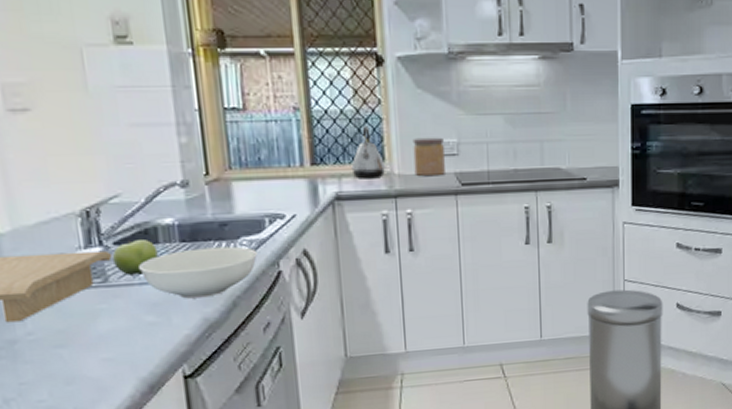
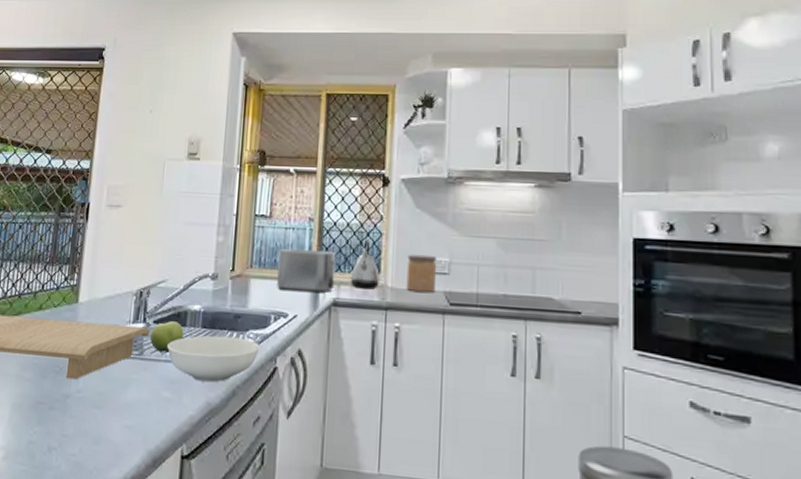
toaster: none [262,142,335,190] -> present [277,248,337,294]

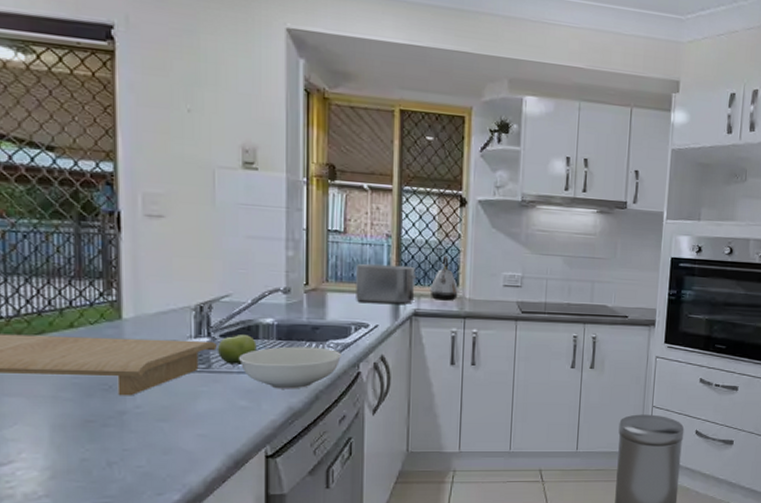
jar: present [406,254,438,293] -> none [483,269,511,303]

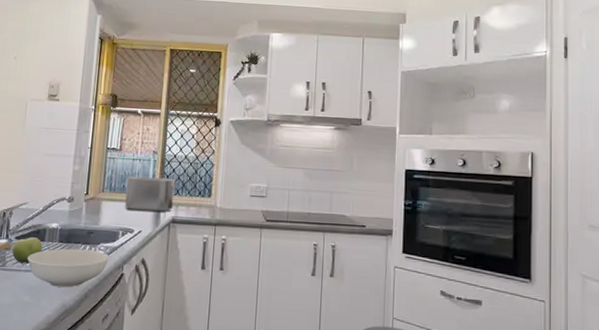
kettle: present [429,255,459,301] -> none [186,169,212,209]

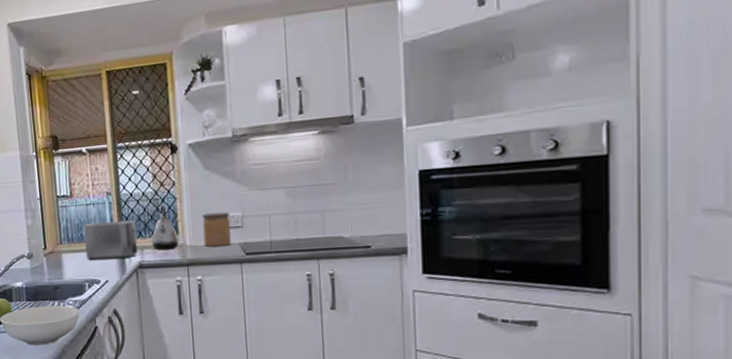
kettle: none [186,169,212,209] -> present [151,205,180,250]
jar: none [232,181,258,212] -> present [202,211,231,247]

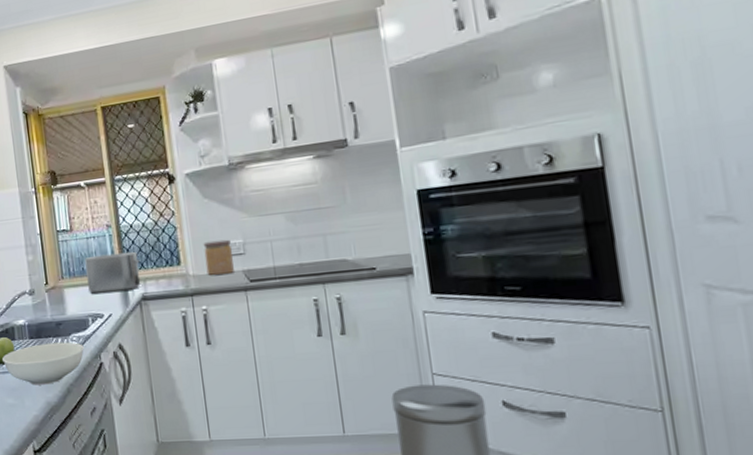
kettle: present [151,205,180,250] -> none [153,235,182,281]

